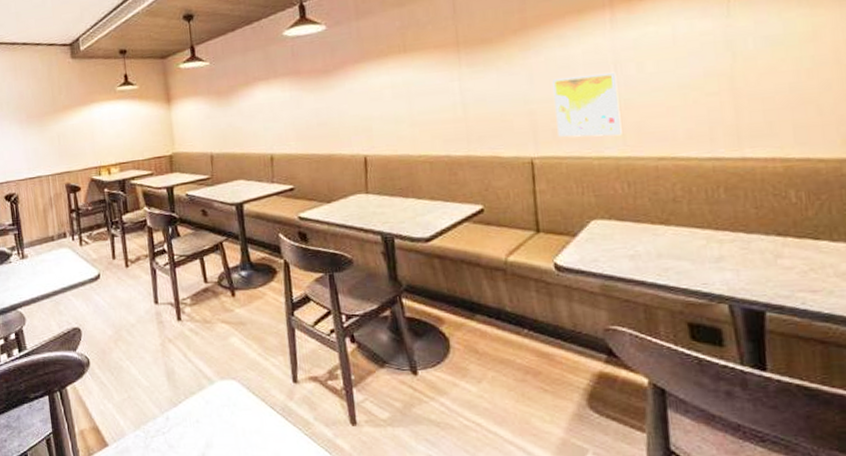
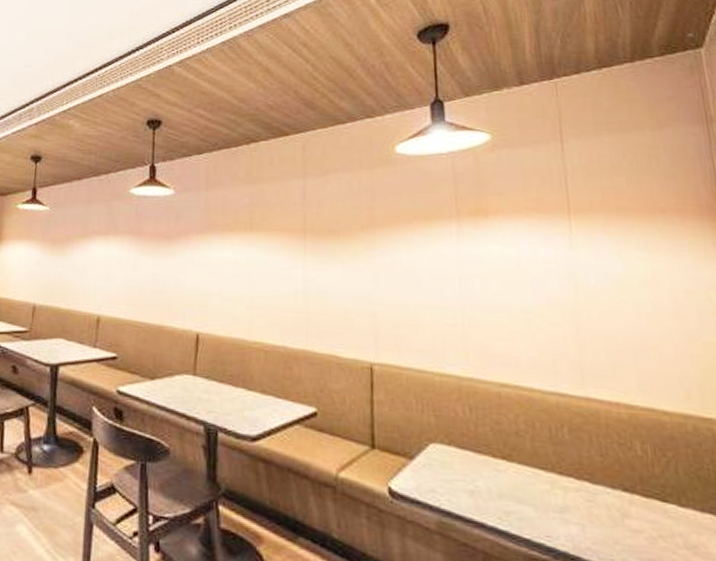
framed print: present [553,72,622,137] -> none [397,283,465,354]

